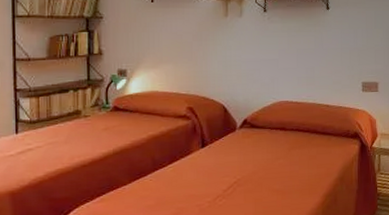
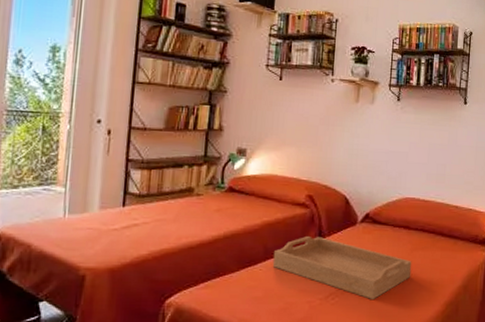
serving tray: none [161,145,291,199] -> present [272,237,412,300]

